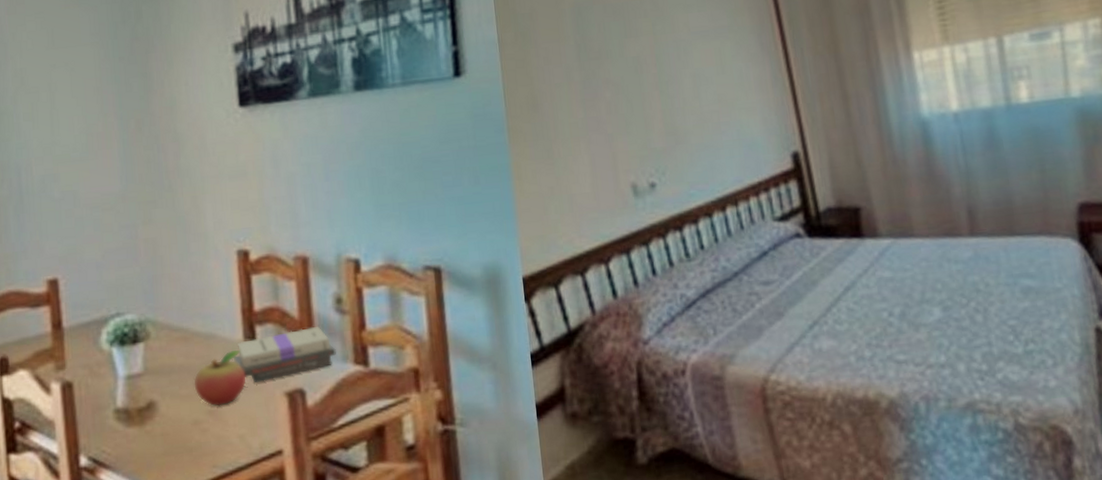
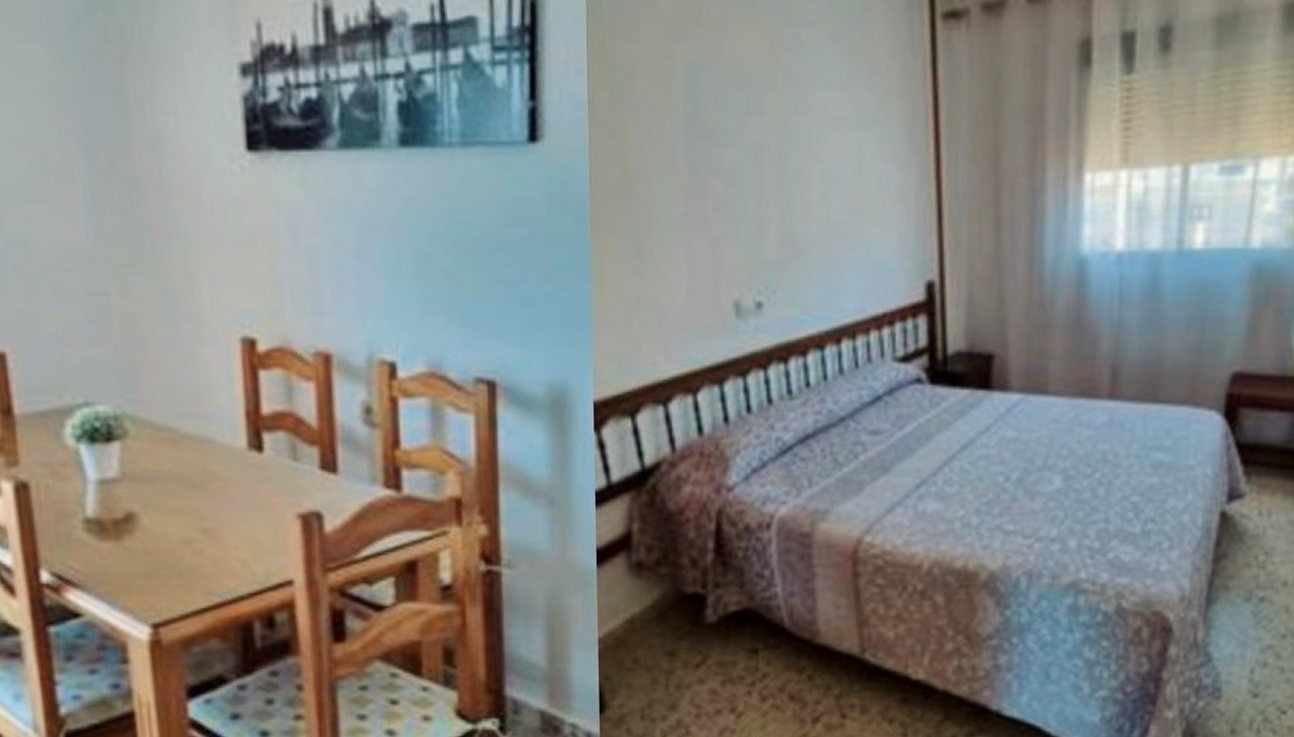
fruit: present [193,350,246,407] -> none [184,460,250,525]
books: present [233,327,336,382] -> none [234,440,362,500]

